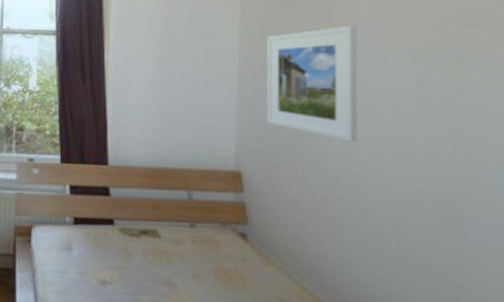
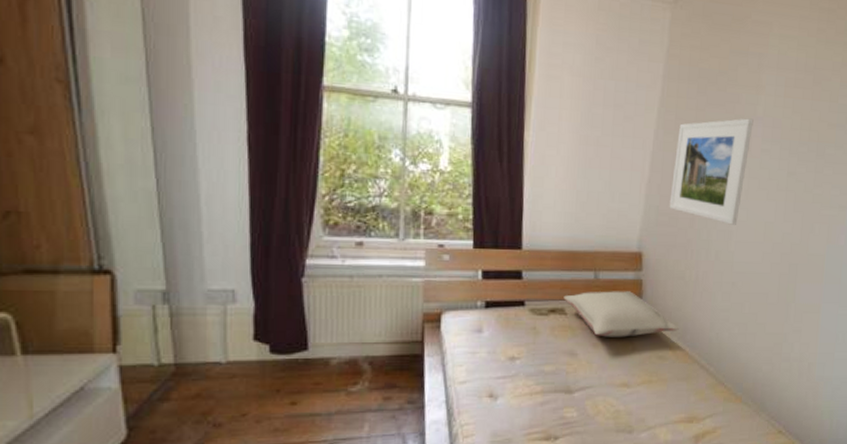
pillow: none [155,213,302,270] -> present [563,291,679,337]

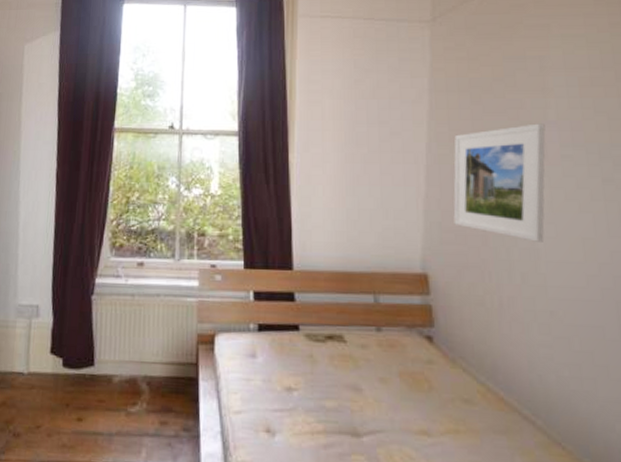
pillow: present [563,291,679,337] -> none [341,317,487,373]

